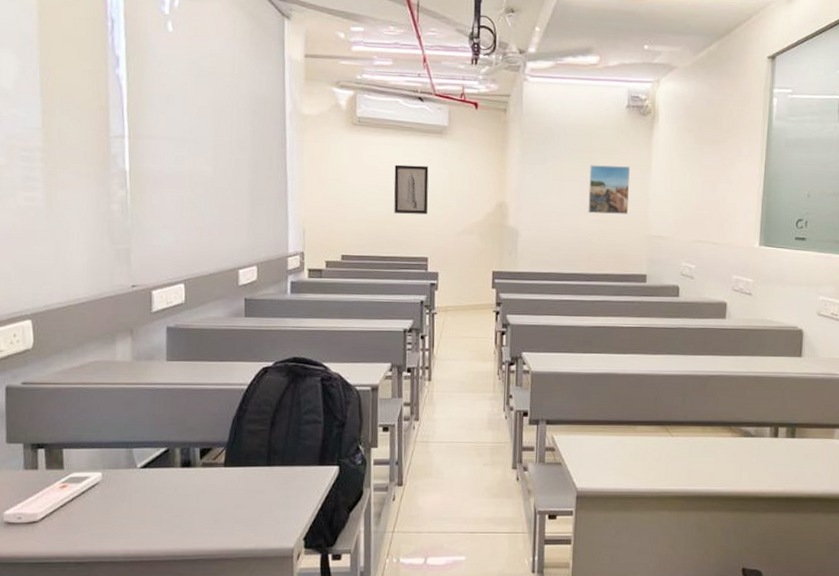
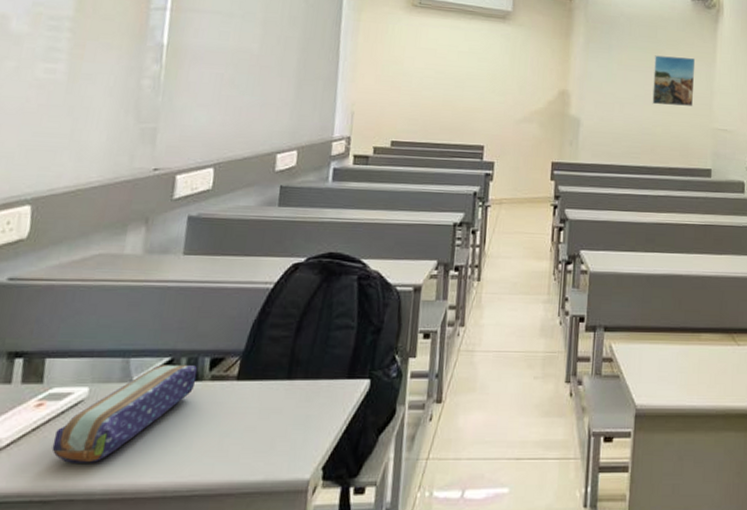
pencil case: none [78,454,190,533] -> present [51,365,198,463]
wall art: present [394,164,429,215] -> none [450,48,490,101]

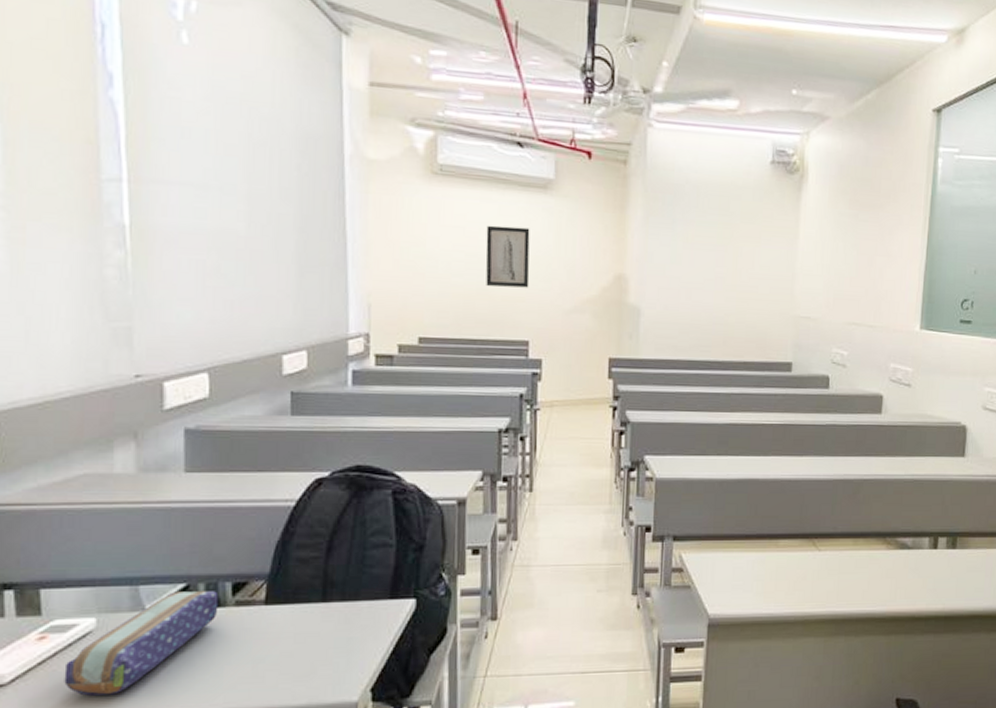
wall art: none [450,48,490,101] -> present [485,225,530,288]
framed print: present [652,55,696,106] -> none [724,231,775,291]

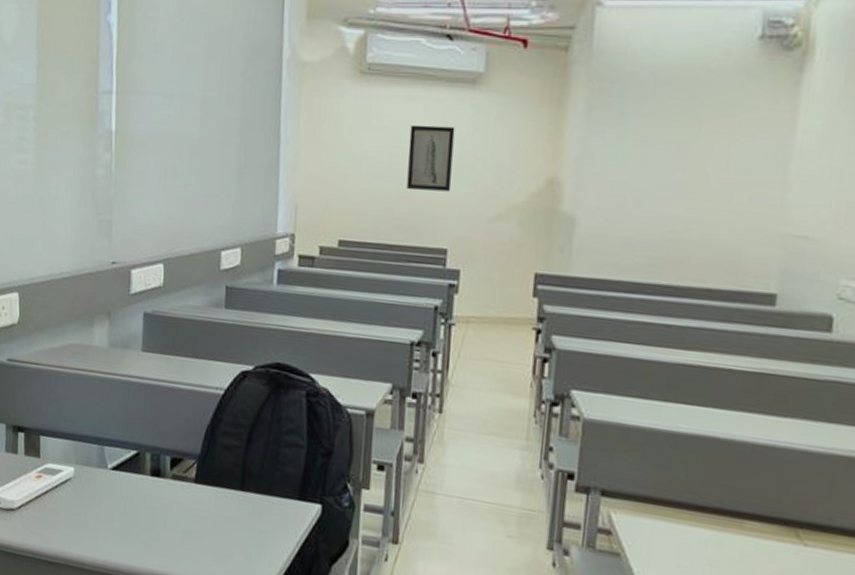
pencil case: present [64,591,219,696] -> none [51,457,160,537]

